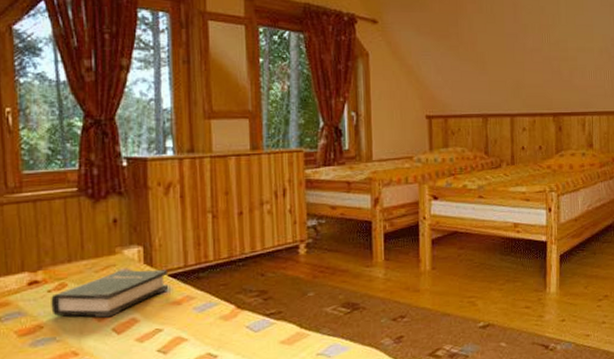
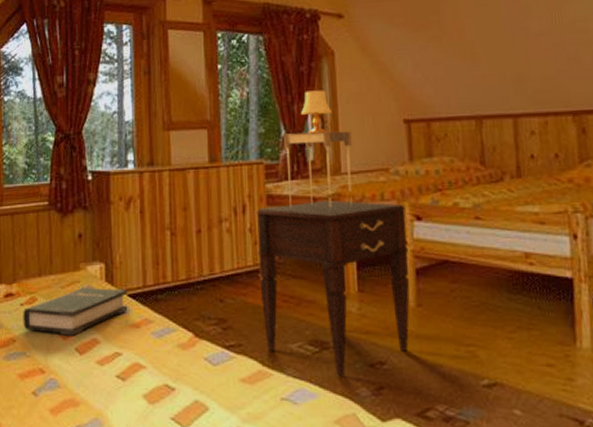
nightstand: none [295,184,426,331] -> present [256,200,410,376]
table lamp: none [322,87,382,192] -> present [284,90,352,210]

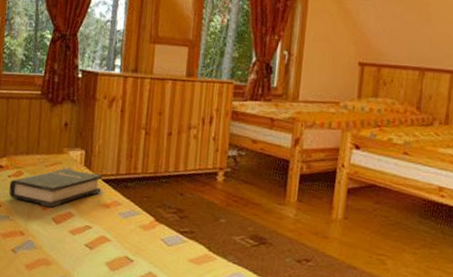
nightstand: present [256,200,410,376] -> none [214,121,348,267]
table lamp: present [284,90,352,210] -> none [250,25,313,130]

